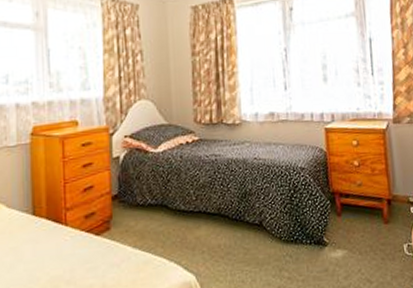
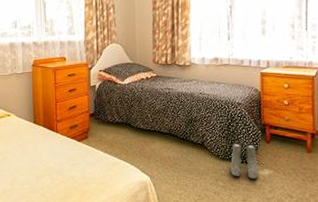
boots: none [296,218,331,265] -> present [231,142,258,179]

